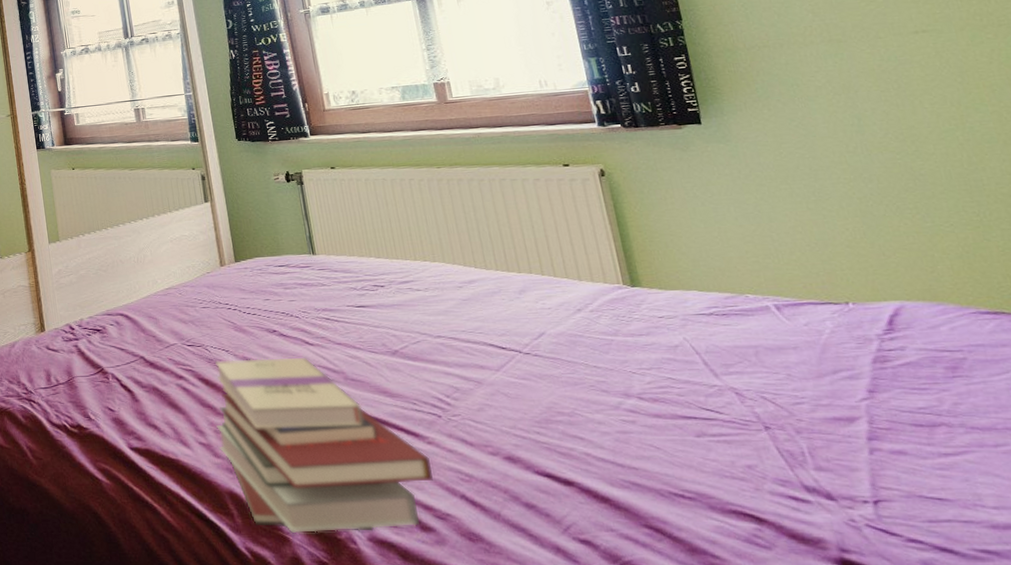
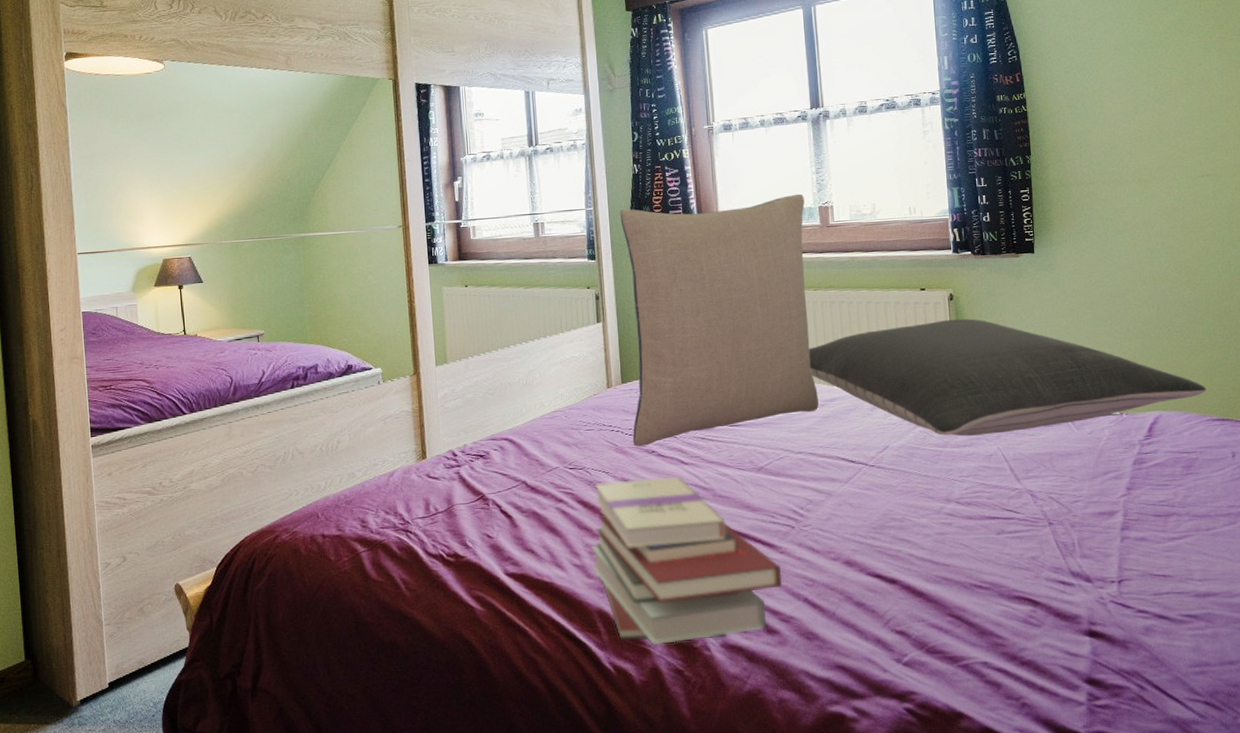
pillow: none [220,71,456,326] -> present [620,193,819,447]
pillow: none [438,195,965,324] -> present [808,318,1207,437]

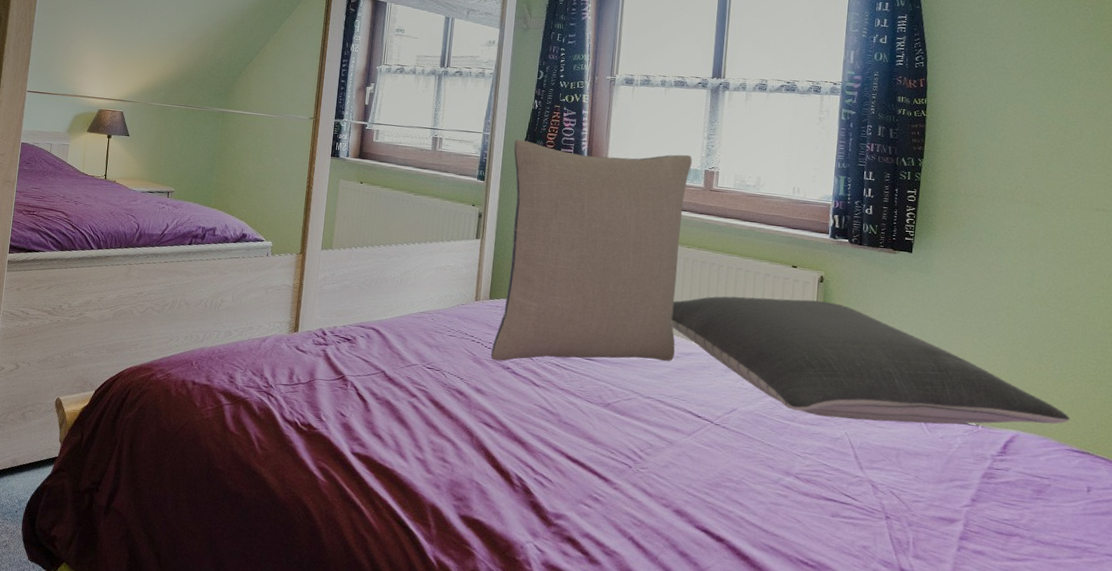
books: present [591,477,782,645] -> none [432,387,612,558]

